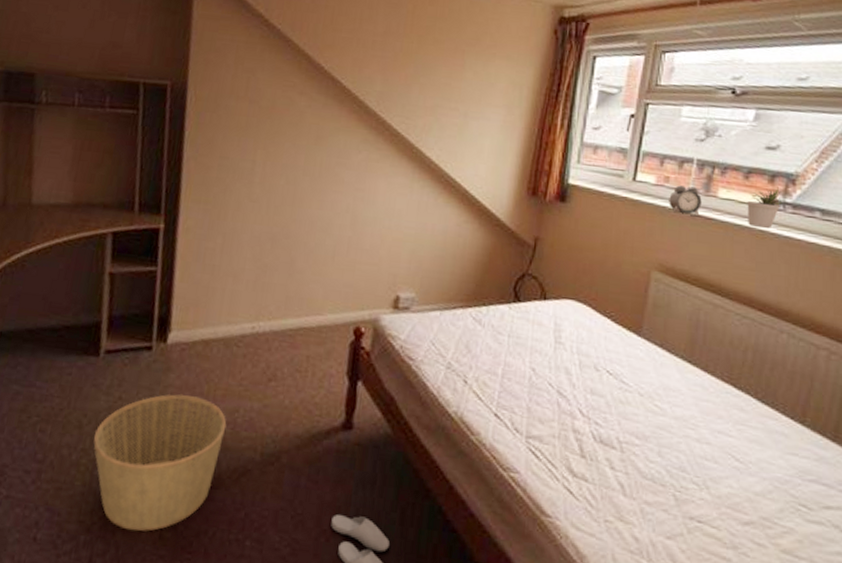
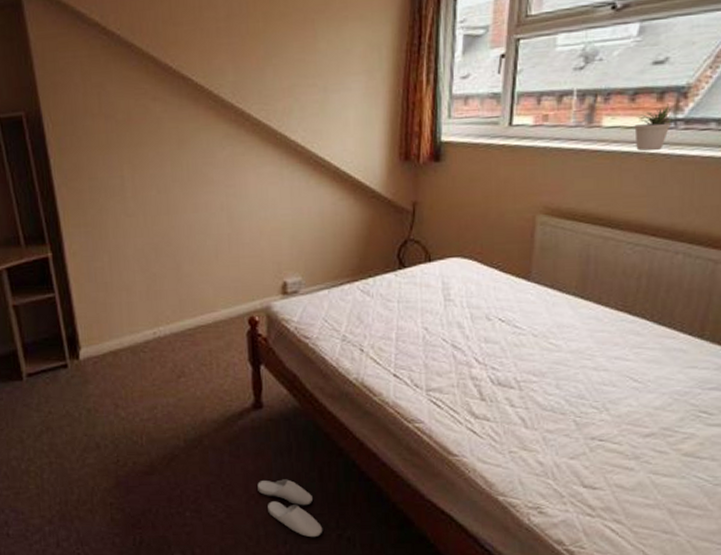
basket: present [93,394,227,532] -> none [36,401,149,518]
alarm clock: present [669,185,702,216] -> none [549,120,585,152]

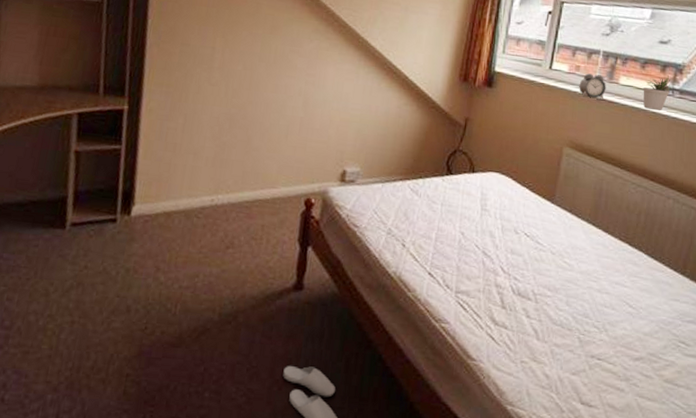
alarm clock: none [549,120,585,152] -> present [579,73,606,100]

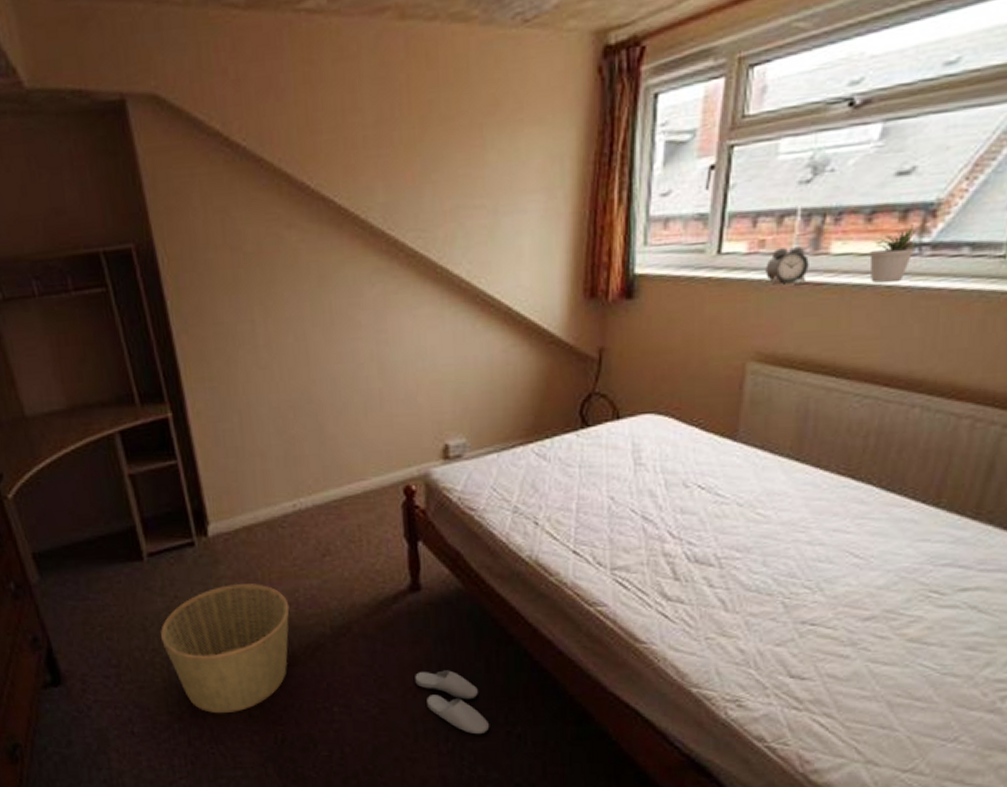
basket: none [60,262,188,389] -> present [161,584,290,714]

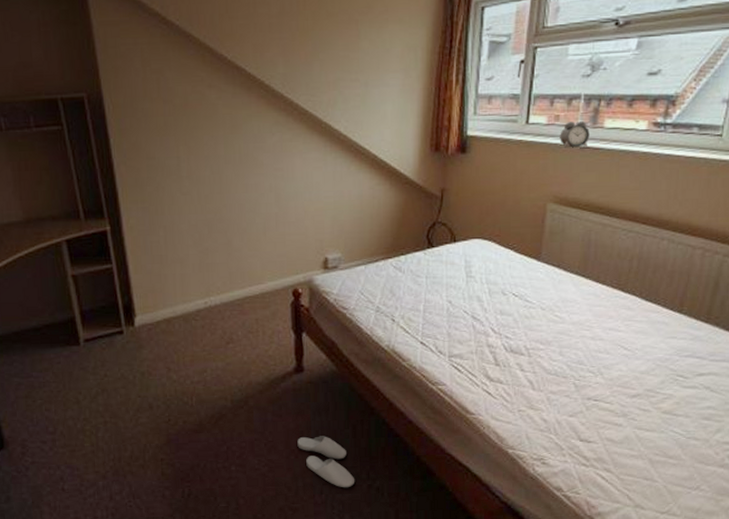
basket: present [161,584,290,714] -> none [92,365,199,473]
potted plant: present [869,226,917,284] -> none [631,111,662,151]

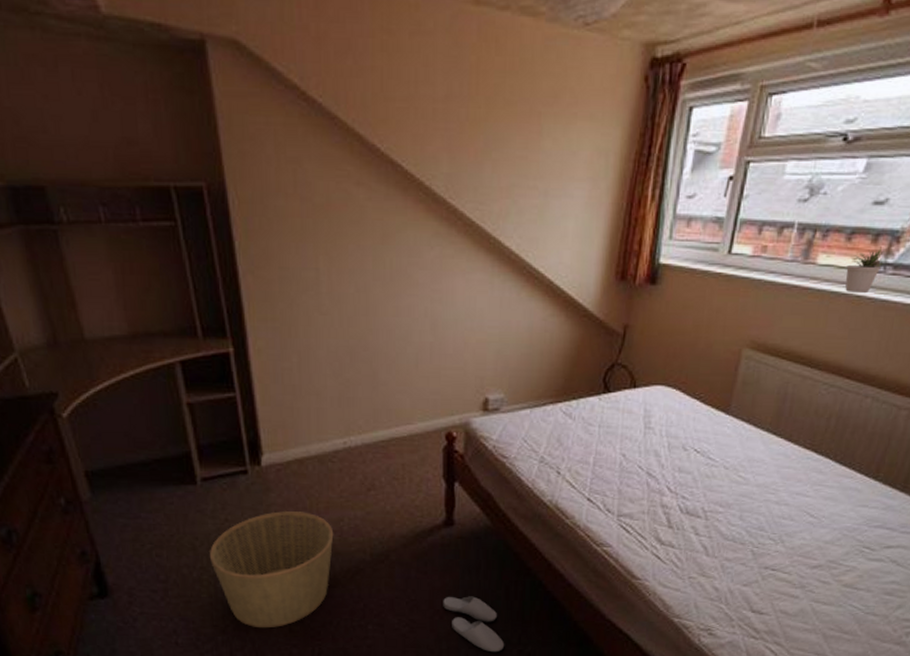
basket: none [92,365,199,473] -> present [210,511,334,629]
alarm clock: present [560,121,590,148] -> none [765,254,800,286]
potted plant: none [631,111,662,151] -> present [845,248,884,294]

